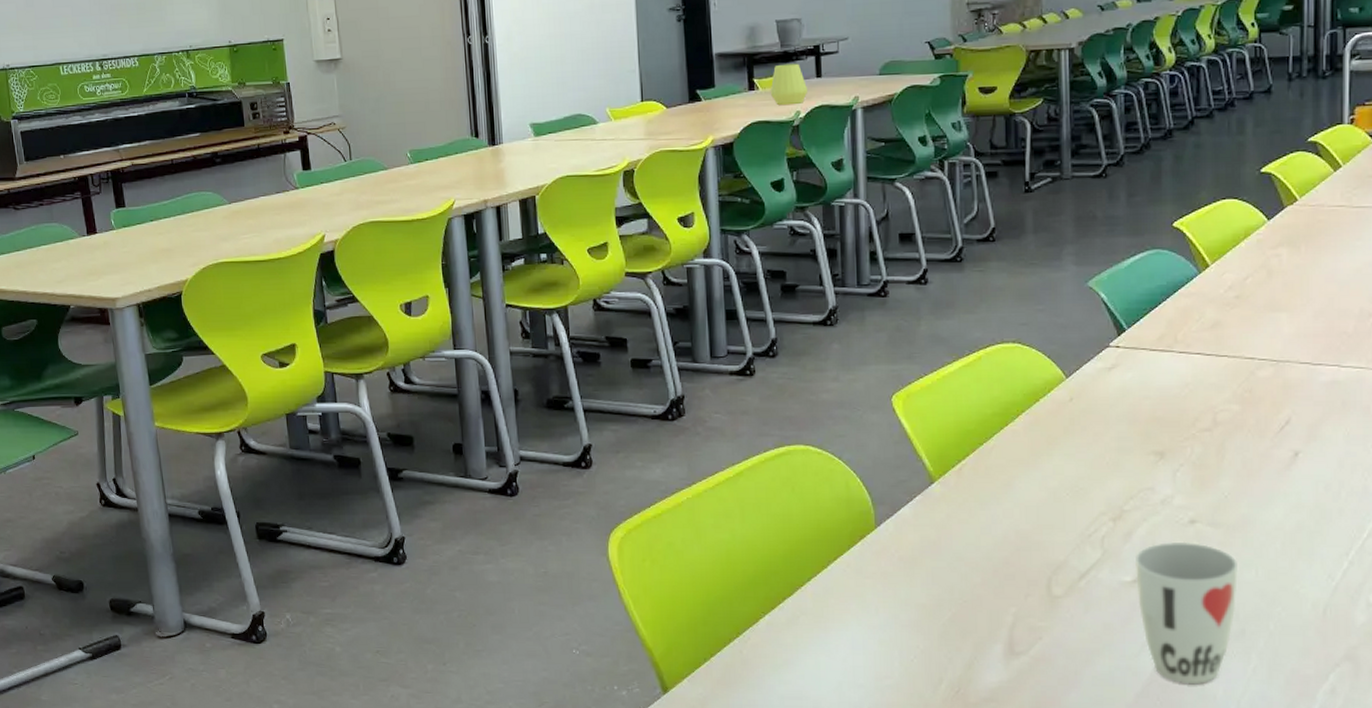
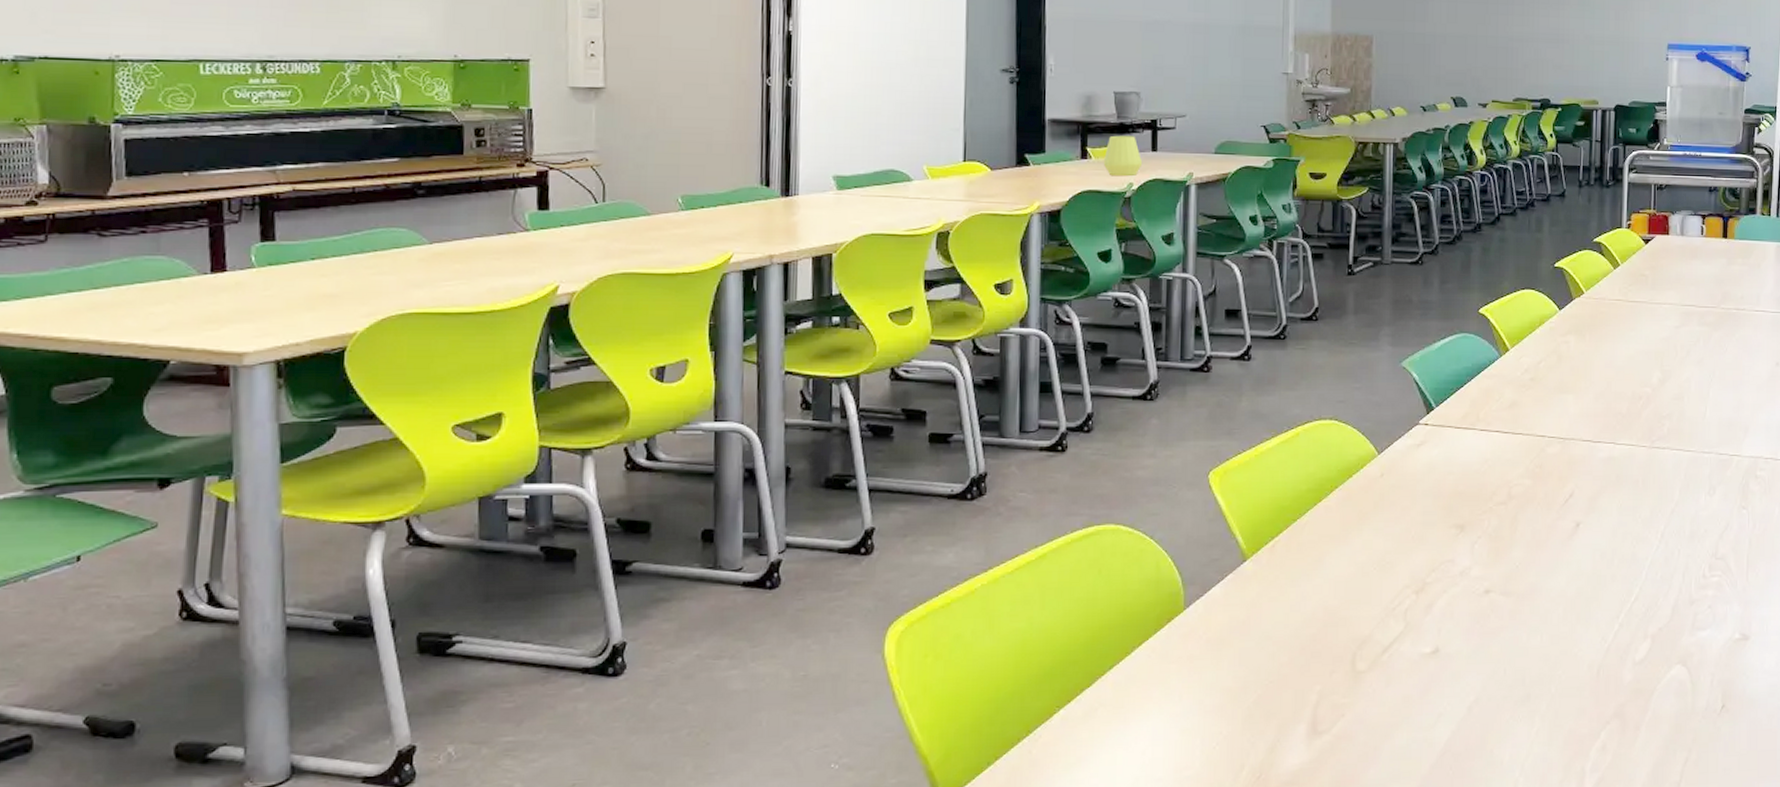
cup: present [1134,541,1239,683] -> none [1434,611,1526,751]

